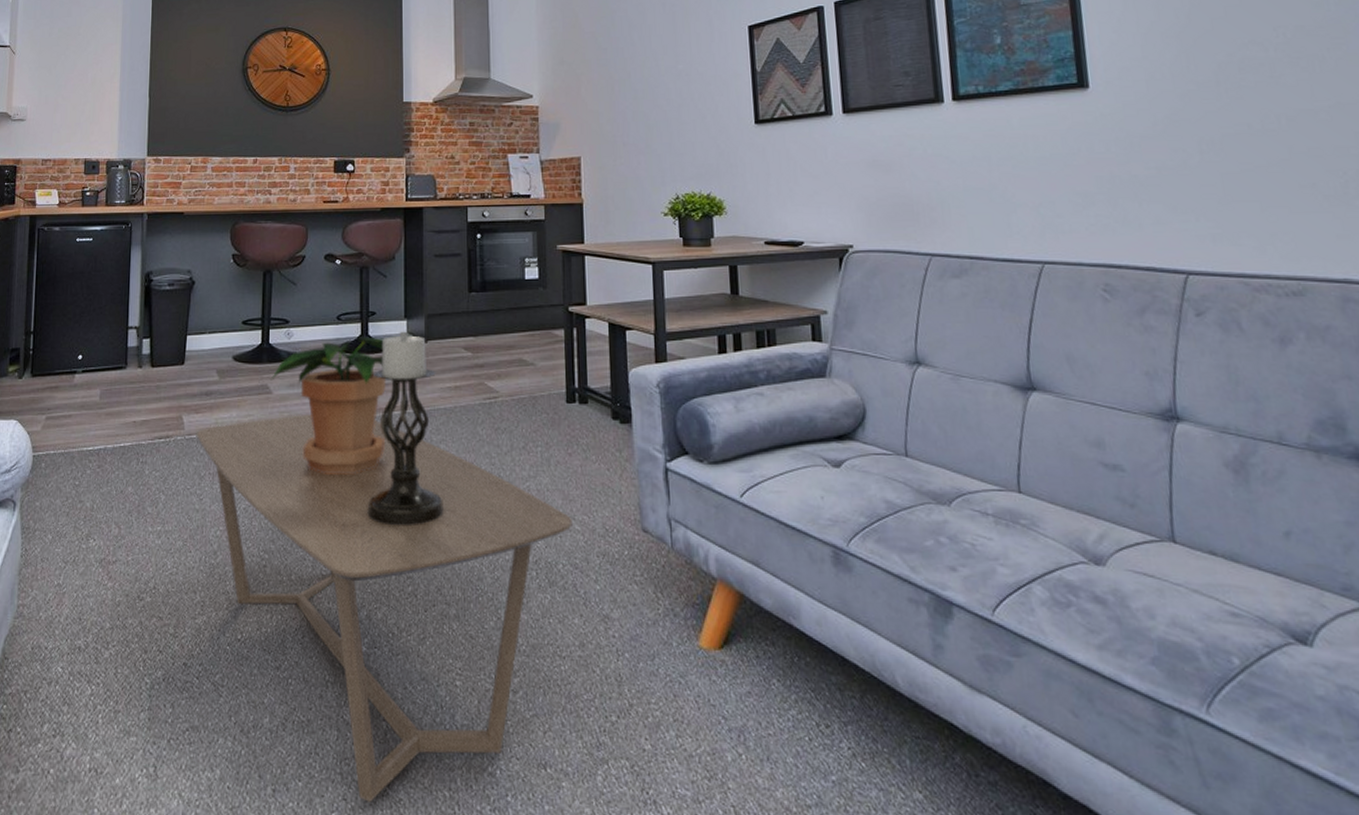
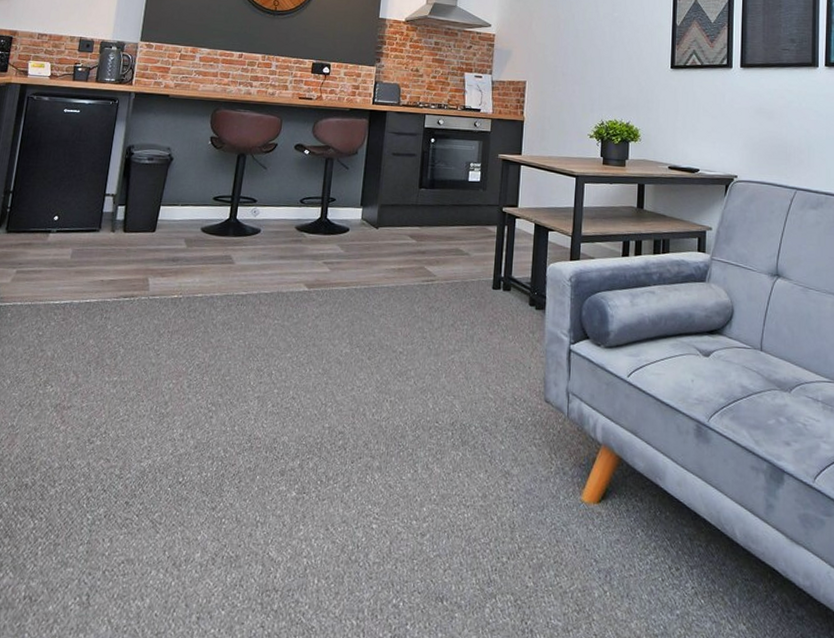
coffee table: present [196,414,573,803] -> none [159,284,487,630]
potted plant: present [270,336,387,475] -> none [234,219,341,340]
candle holder: present [367,331,444,527] -> none [309,217,383,388]

